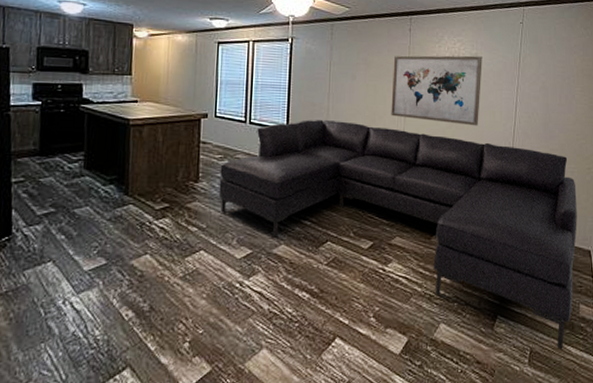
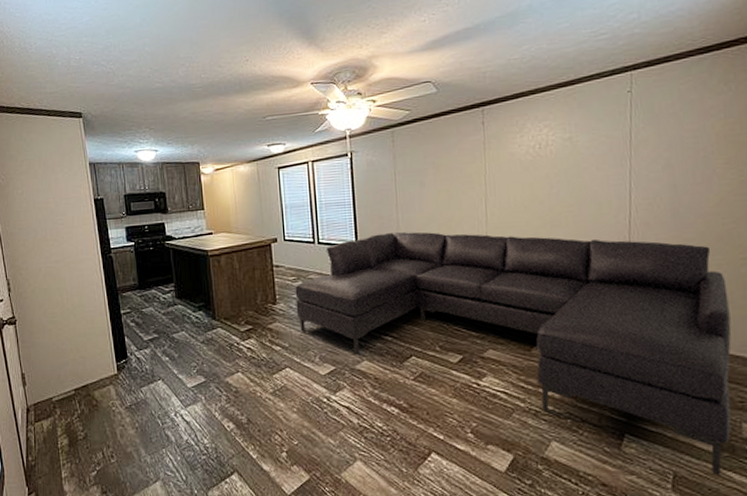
wall art: present [391,55,482,126] -> none [466,139,581,222]

